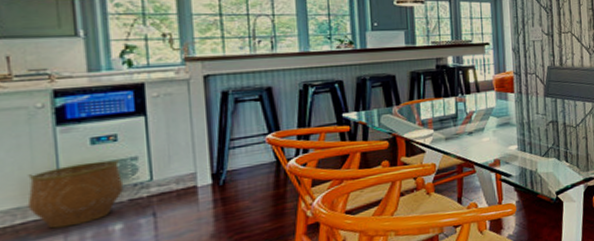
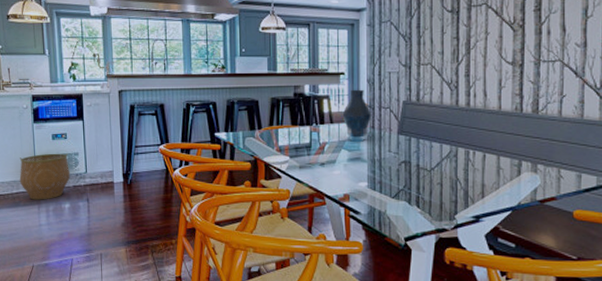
vase: none [490,57,518,109] -> present [343,89,371,143]

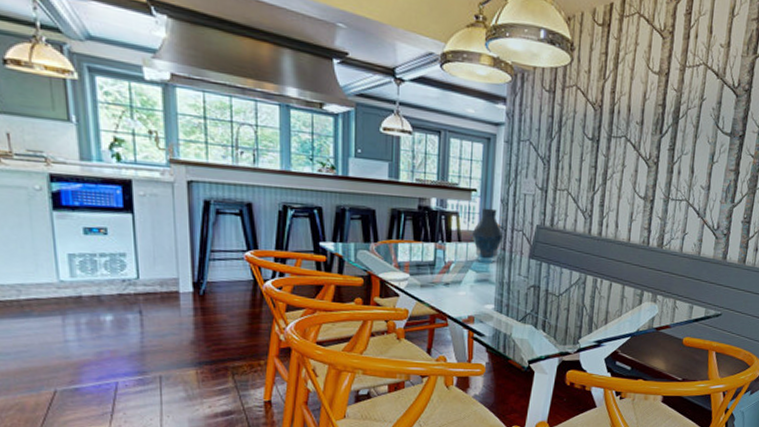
basket: present [19,153,71,200] -> none [29,251,114,310]

